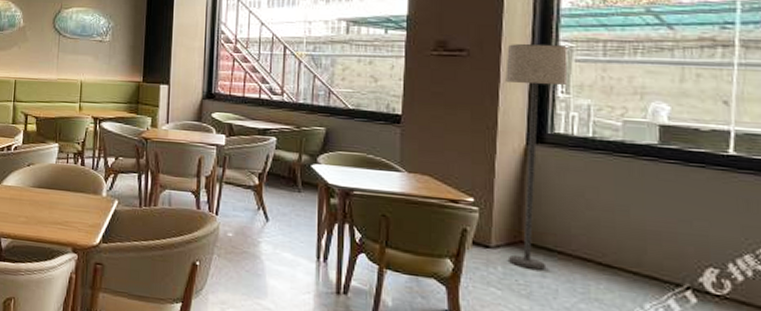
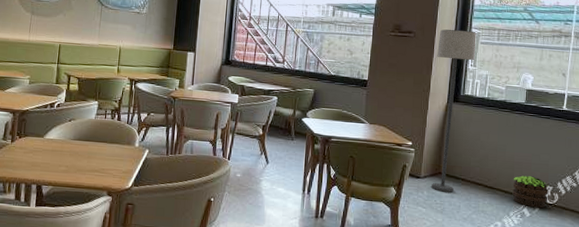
potted plant: none [646,250,712,301] -> present [512,175,548,208]

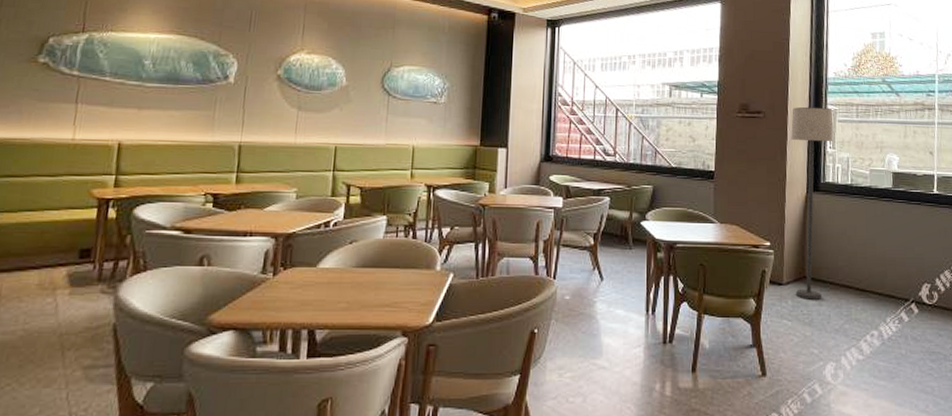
potted plant: present [512,175,548,208] -> none [886,273,927,311]

